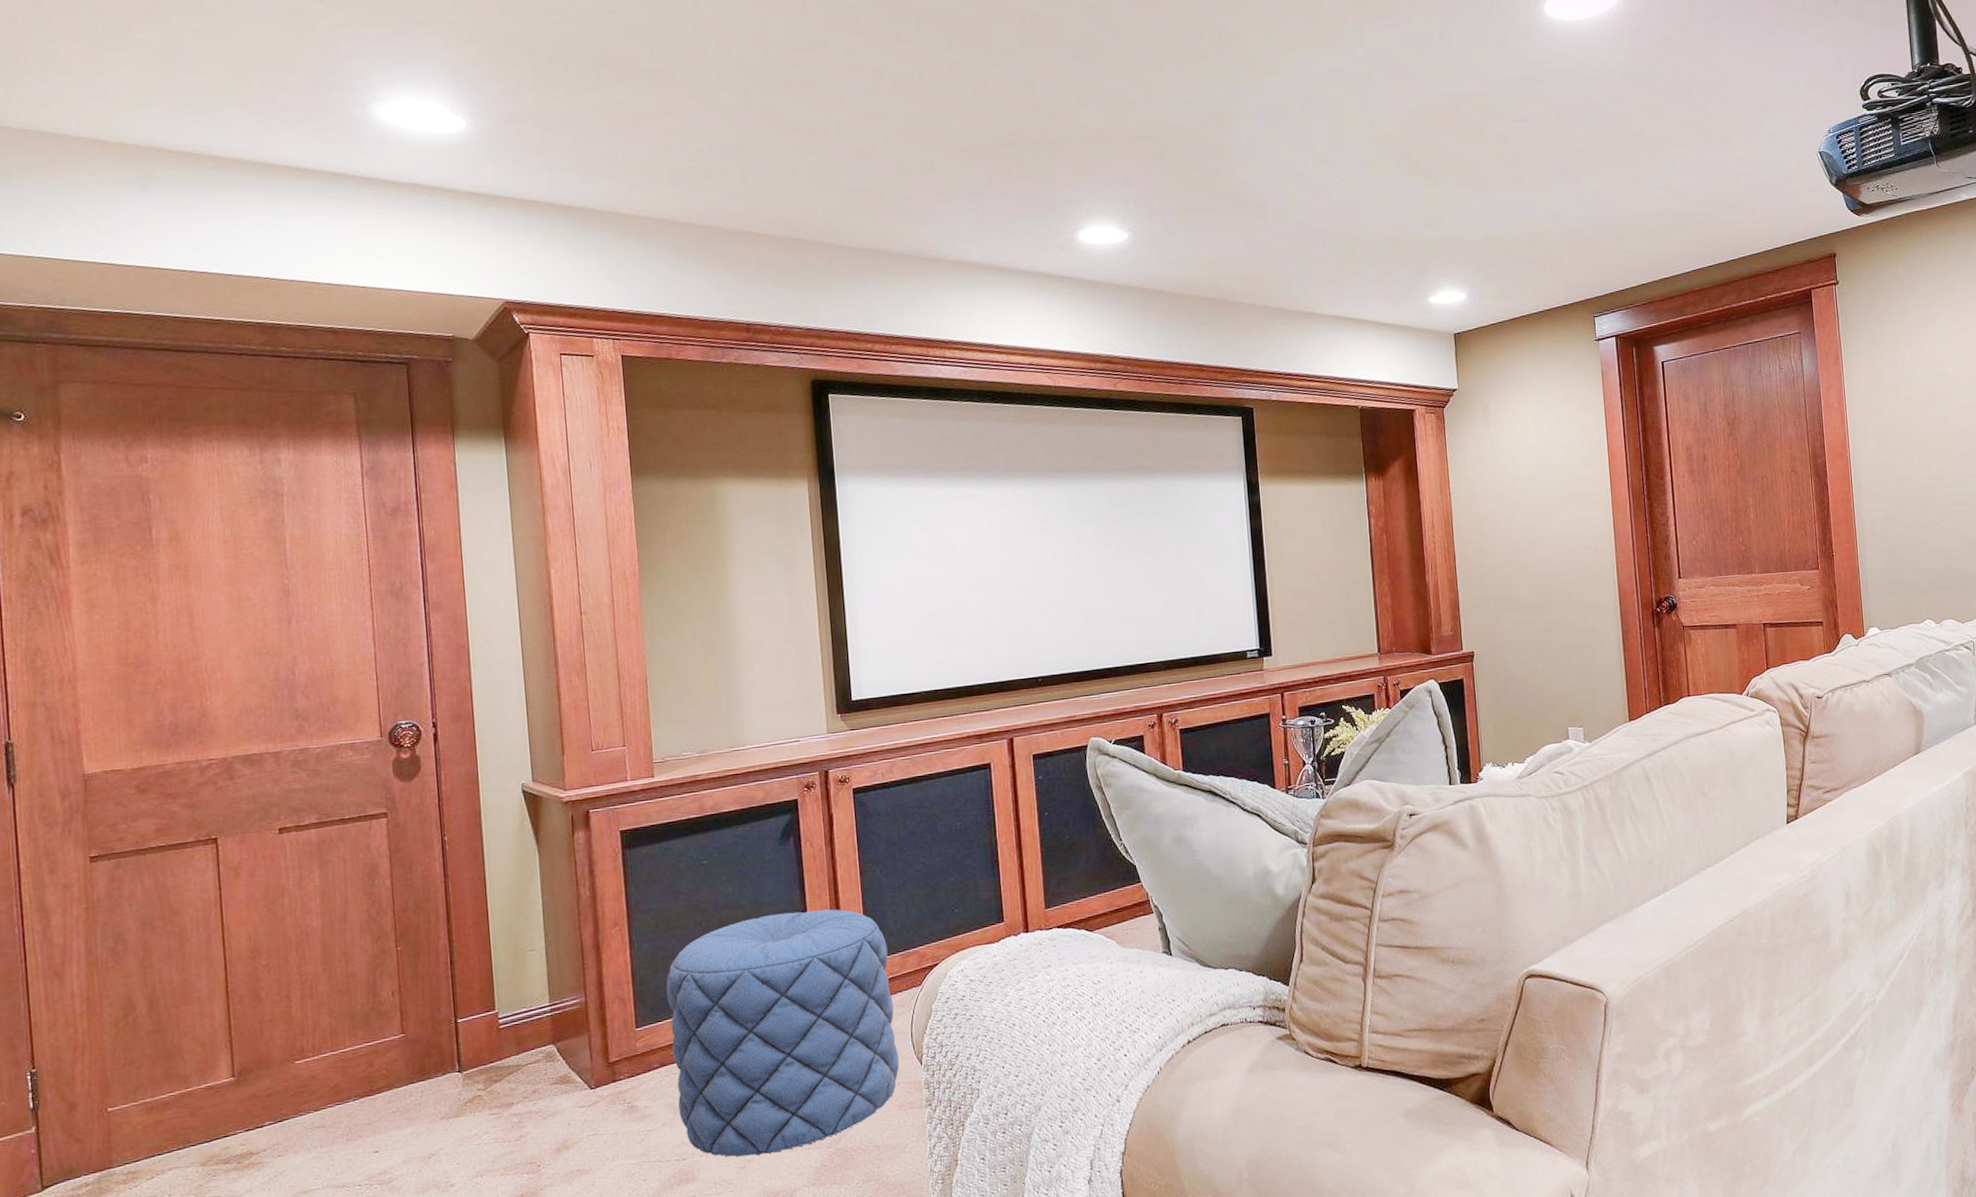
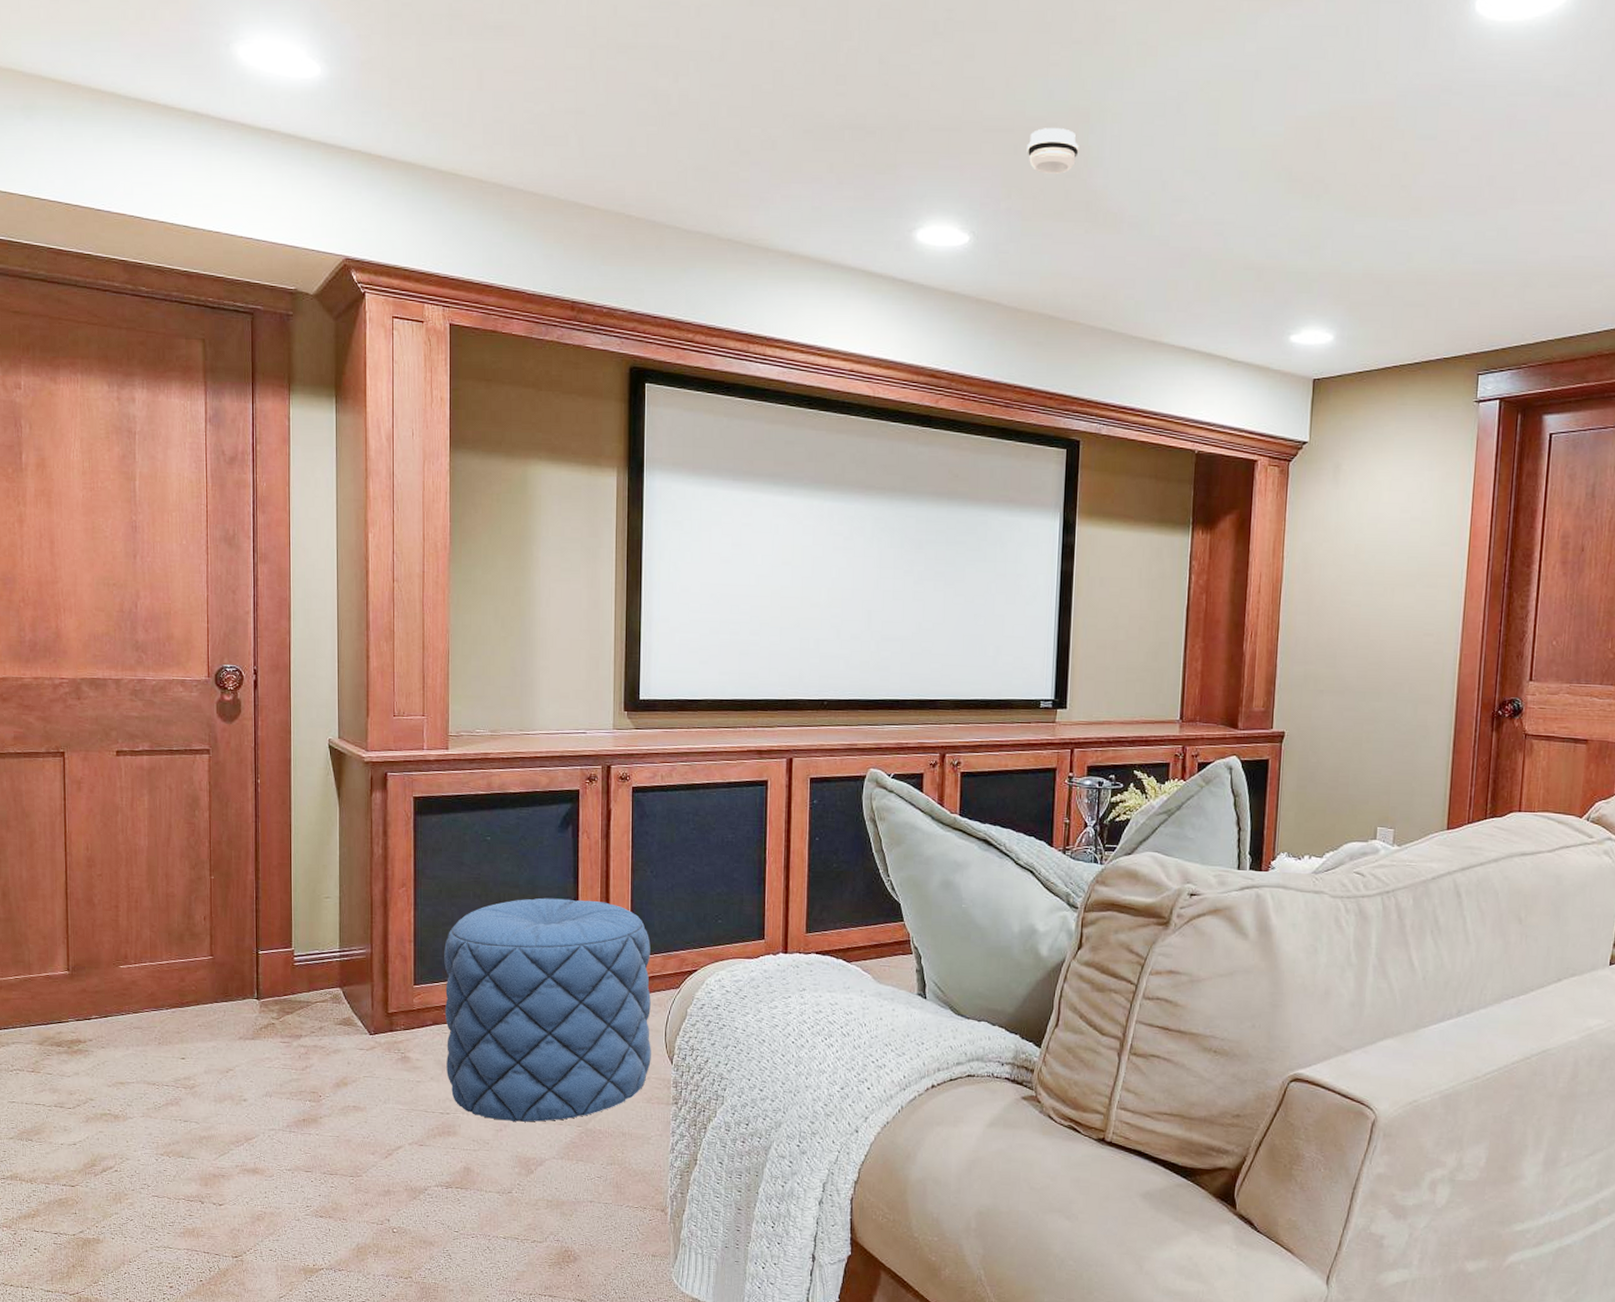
smoke detector: none [1171,133,1219,173] -> present [1027,128,1079,174]

